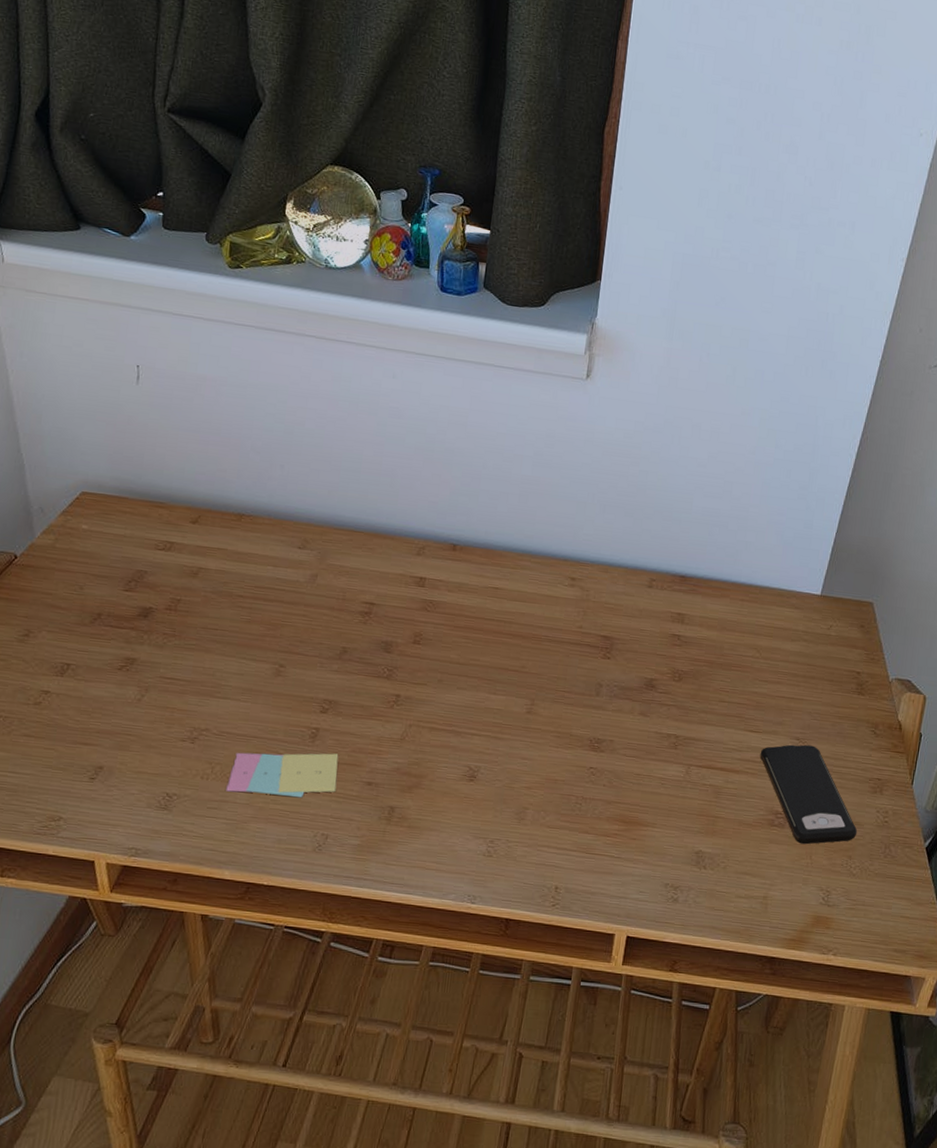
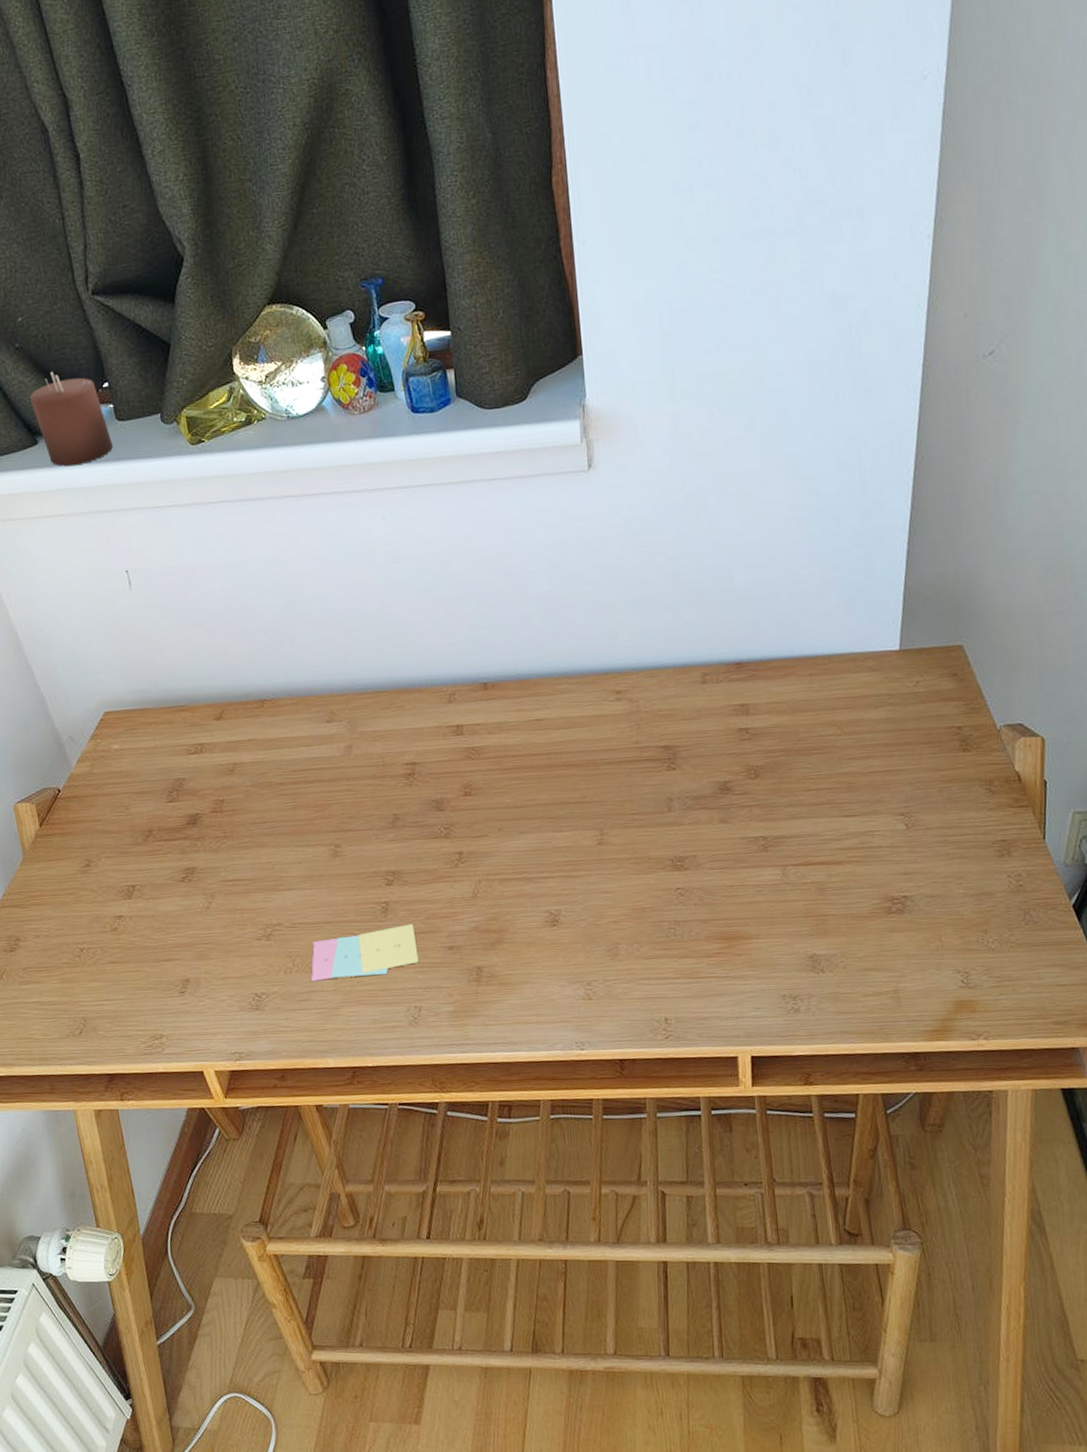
candle: none [82,169,154,259] -> present [30,372,114,466]
phone: present [760,744,858,845] -> none [861,818,989,927]

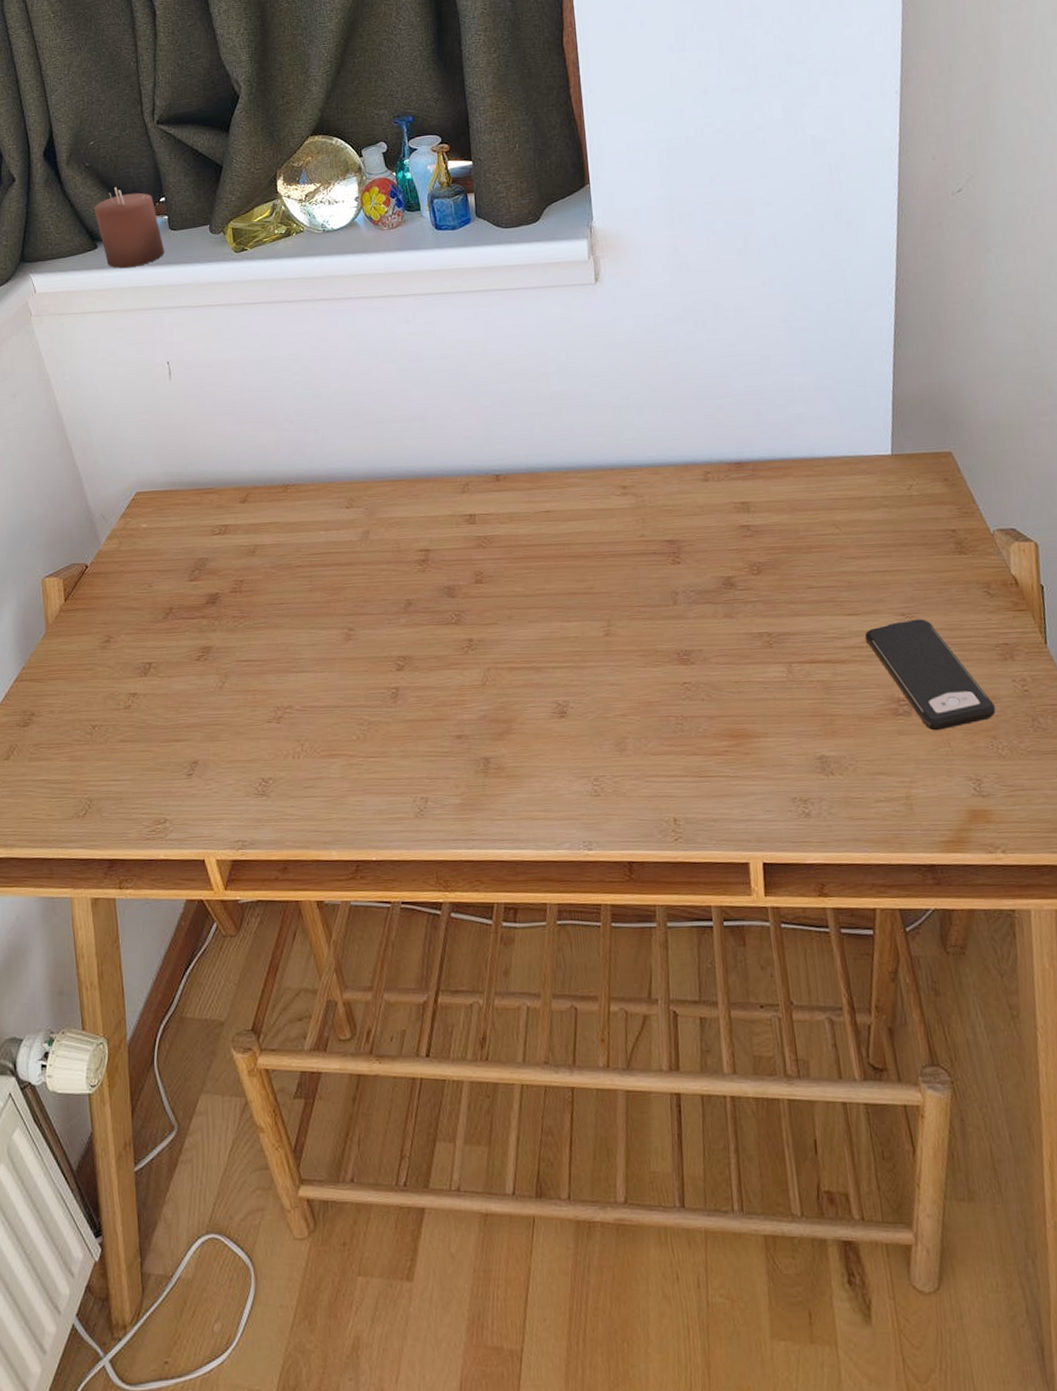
sticky notes: present [310,924,419,982] -> none [318,711,427,768]
phone: none [861,818,989,927] -> present [865,619,996,731]

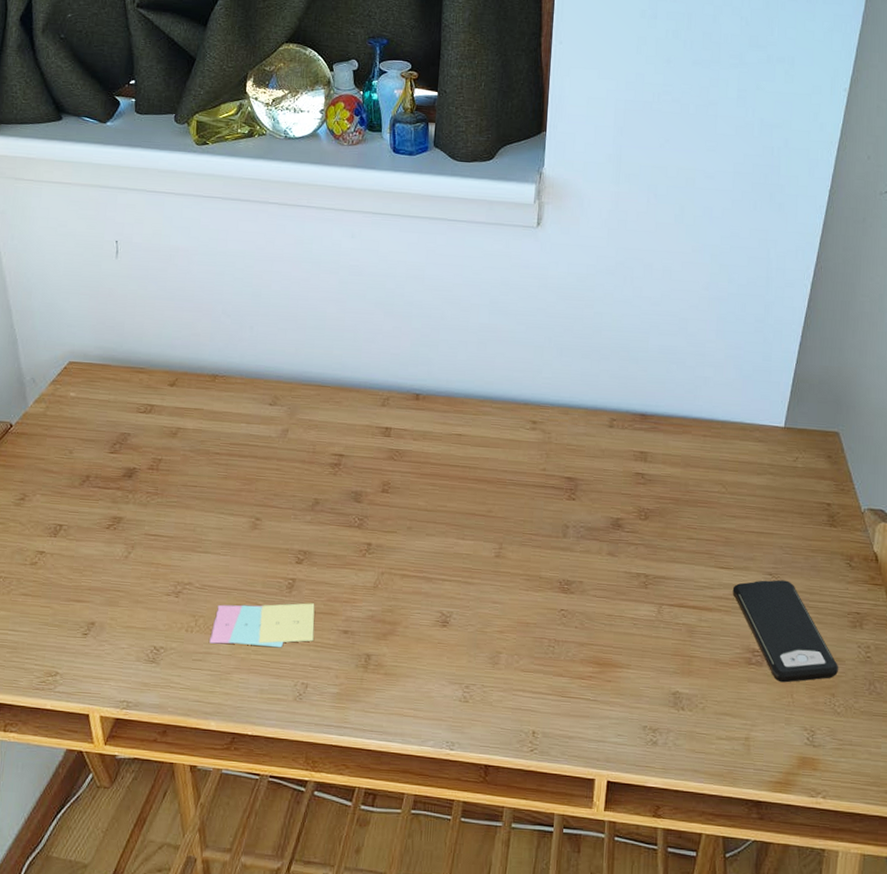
candle: present [94,187,165,268] -> none [63,63,128,144]
sticky notes: none [318,711,427,768] -> present [209,603,315,648]

